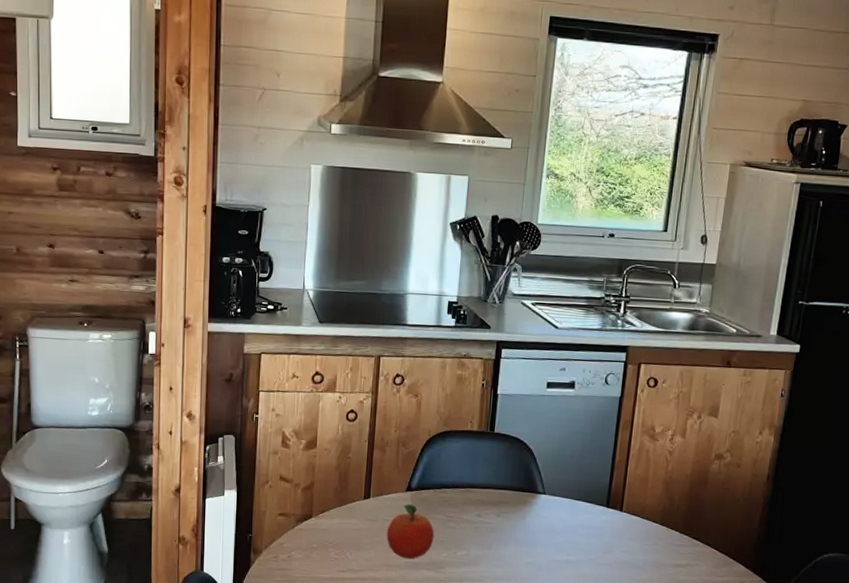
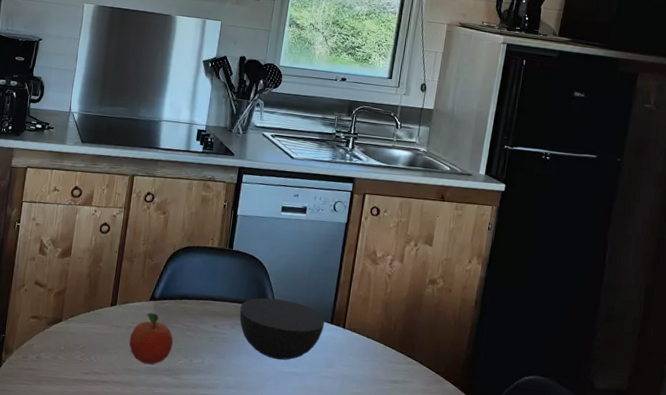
bowl: none [505,483,600,548] -> present [239,298,325,360]

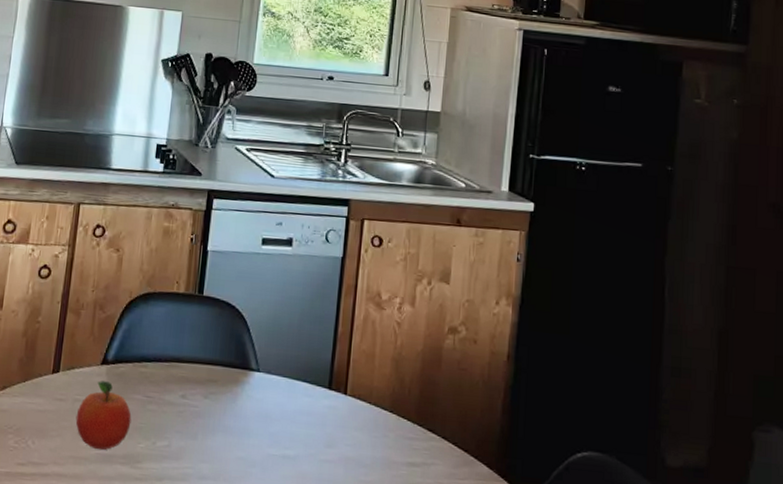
bowl: present [239,298,325,360] -> none [213,357,322,440]

